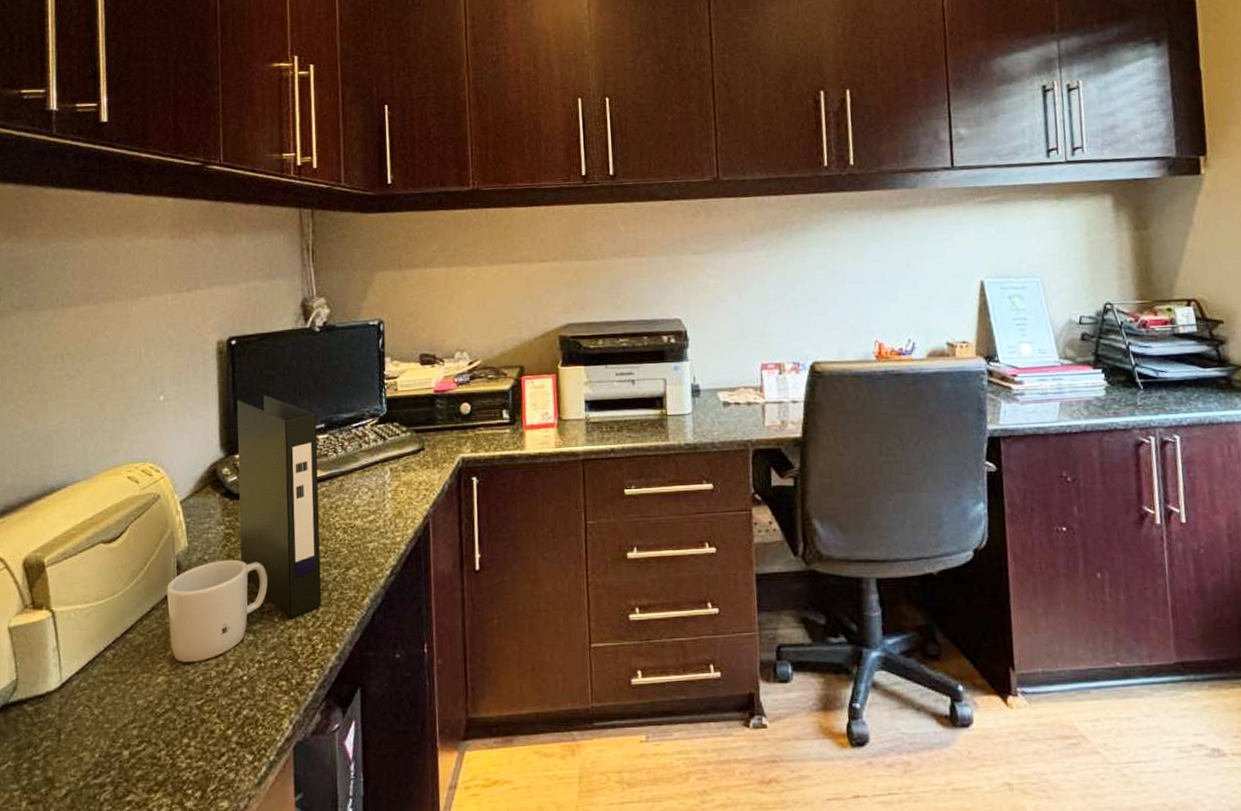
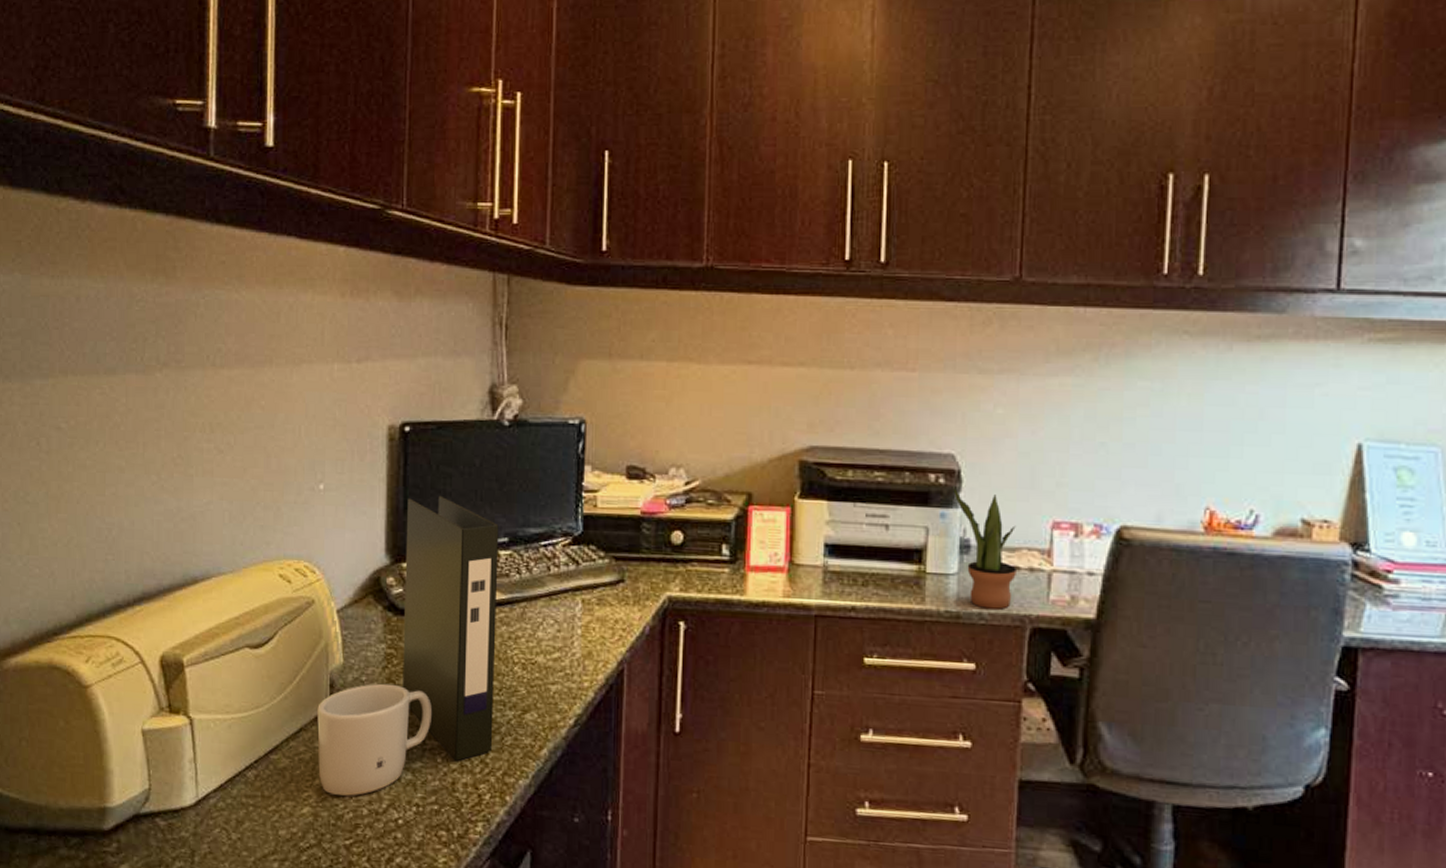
potted plant: none [682,344,738,439] -> present [953,487,1018,610]

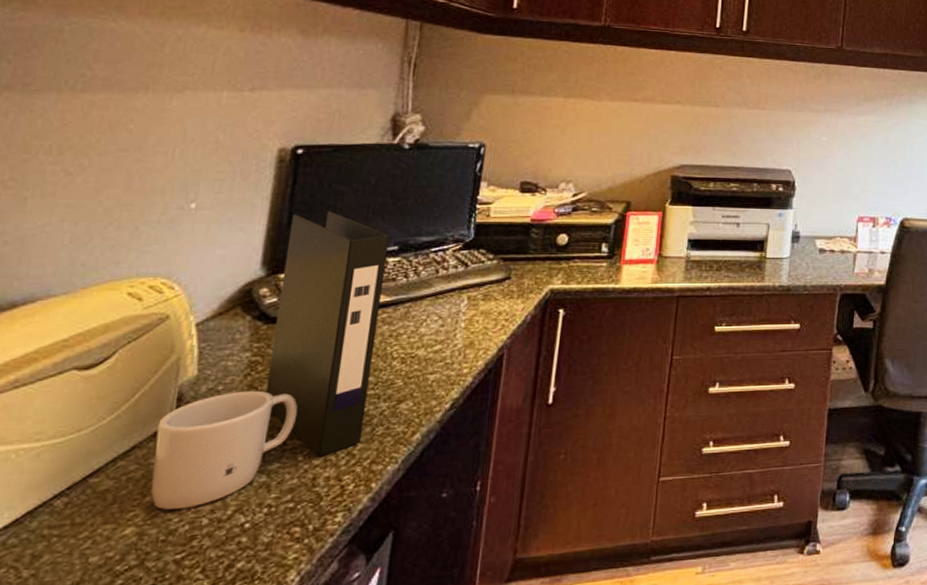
potted plant: present [953,487,1018,610] -> none [789,193,833,282]

